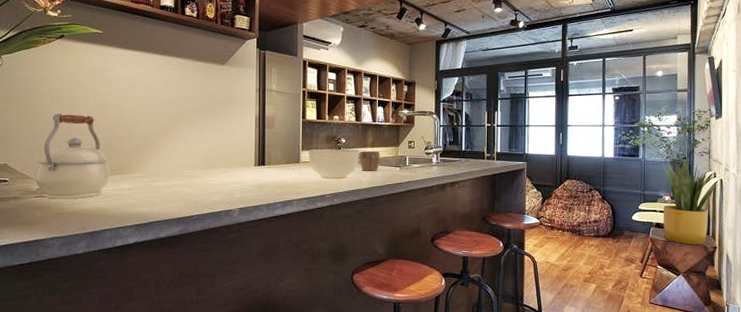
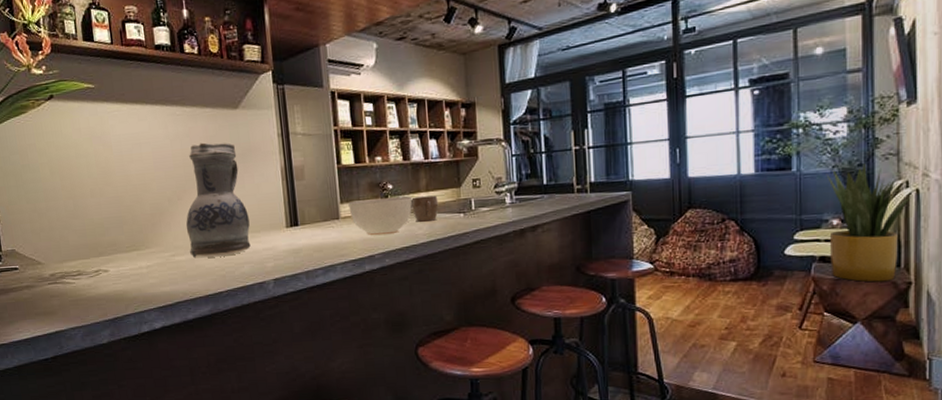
kettle: present [35,113,111,199] -> none [45,186,126,285]
ceramic jug: none [168,89,224,186] -> present [186,142,251,259]

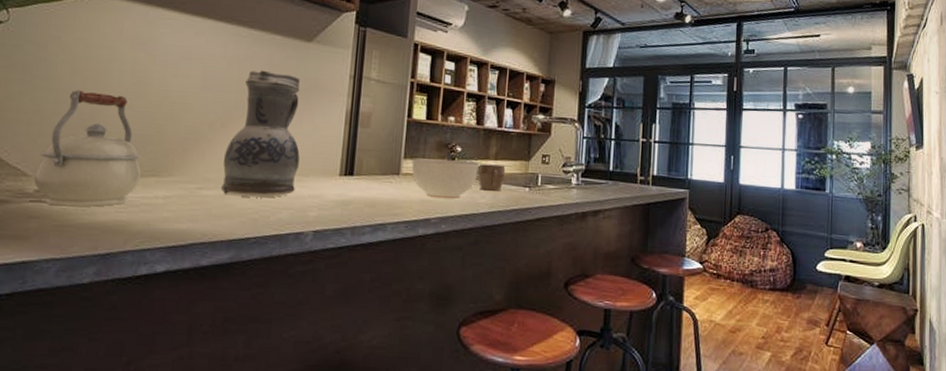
kettle: none [45,186,126,285] -> present [33,90,142,207]
planter: present [826,163,911,282] -> none [853,194,918,307]

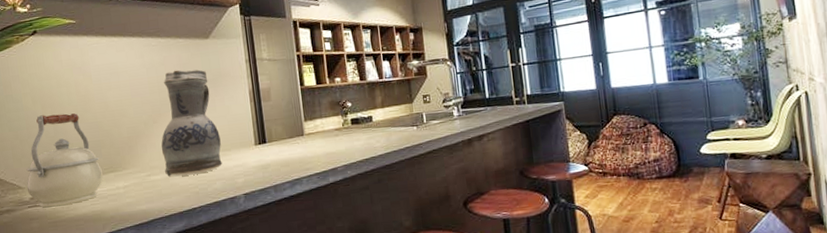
bowl: present [411,158,480,199] -> none [312,112,370,149]
mug: present [477,164,506,191] -> none [369,111,394,136]

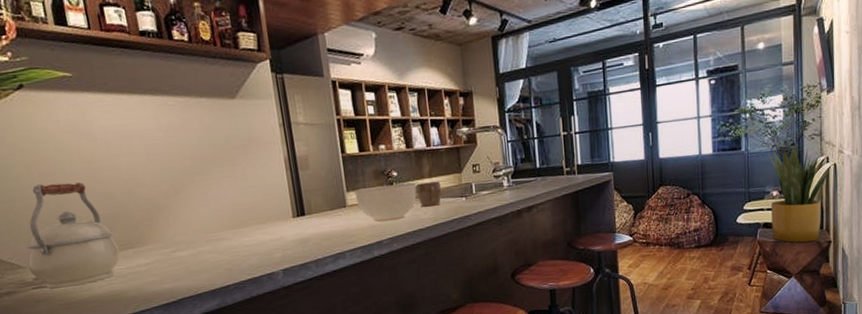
ceramic jug: present [161,69,222,177] -> none [185,133,257,253]
bowl: none [312,112,370,149] -> present [354,182,417,222]
mug: none [369,111,394,136] -> present [416,181,442,207]
planter: none [728,71,802,175] -> present [767,143,831,243]

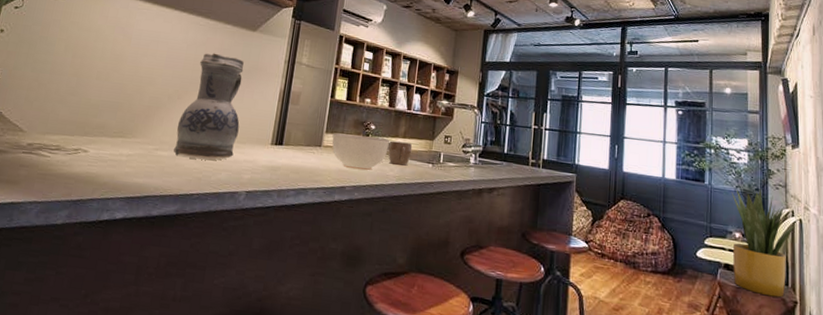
kettle: present [25,182,121,289] -> none [27,63,113,160]
ceramic jug: none [185,133,257,253] -> present [173,53,244,161]

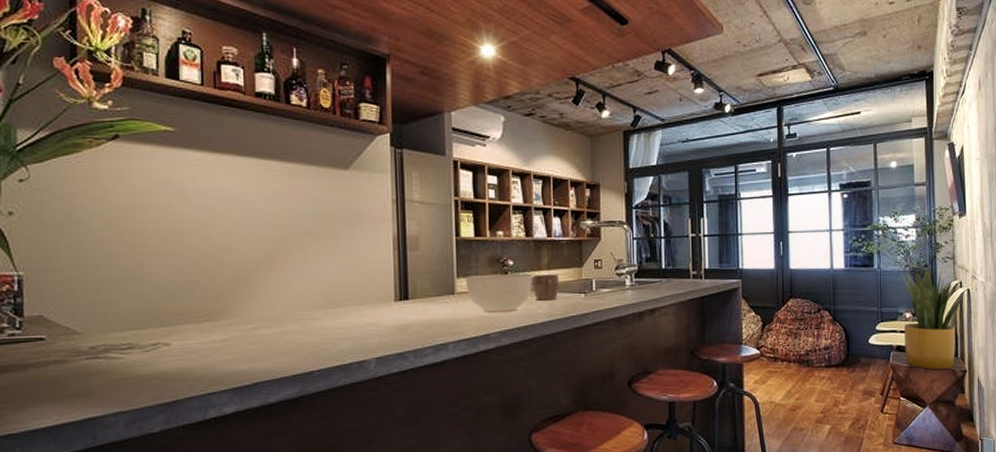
ceramic jug: present [173,53,244,161] -> none [275,203,353,332]

